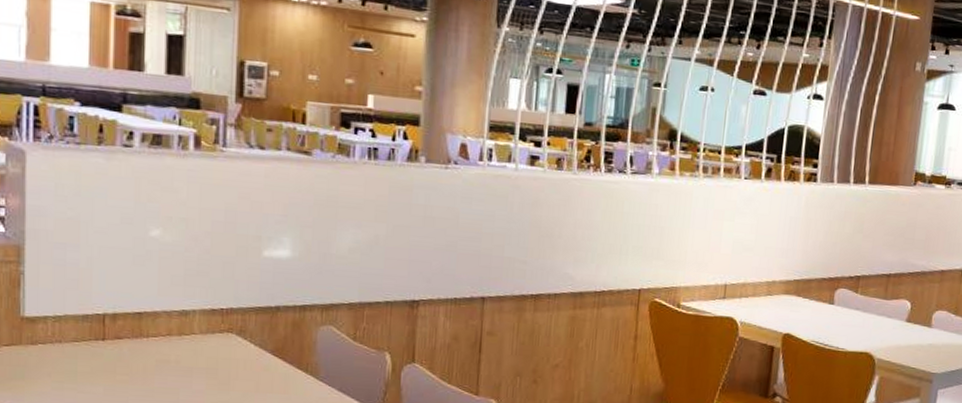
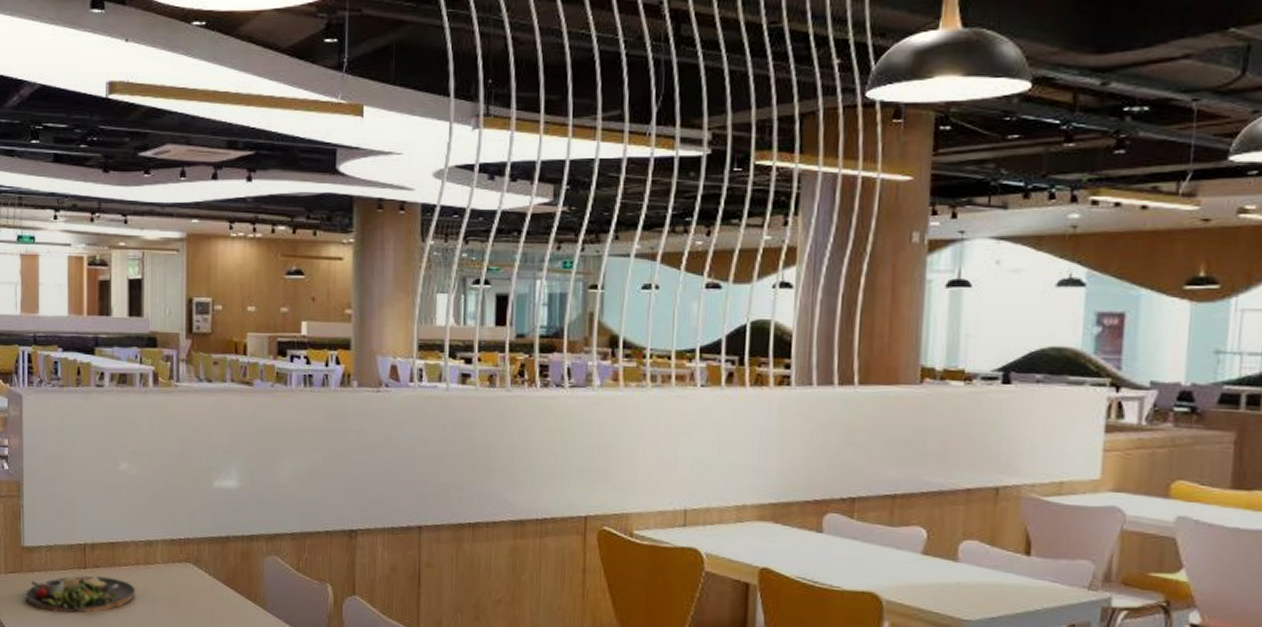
dinner plate: none [25,347,166,388] -> present [25,575,136,613]

